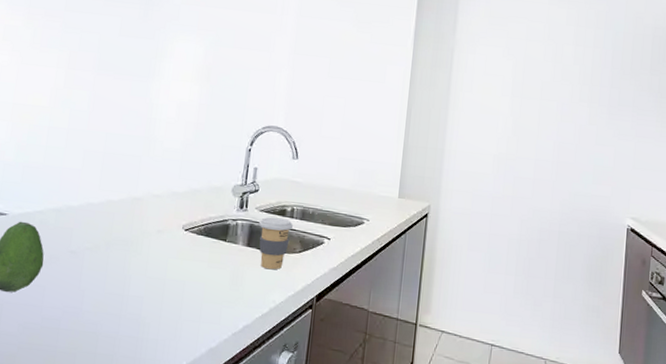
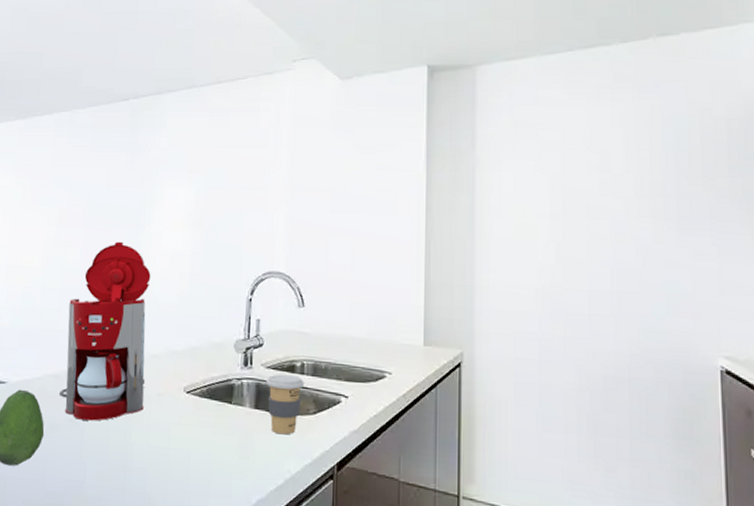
coffee maker: none [61,88,158,253] -> present [60,241,151,421]

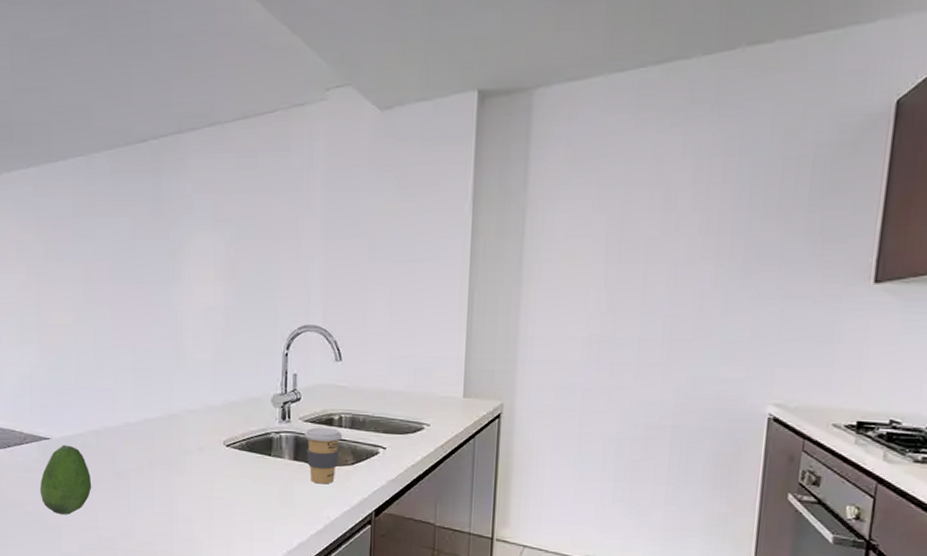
coffee maker: present [60,241,151,421] -> none [103,297,185,474]

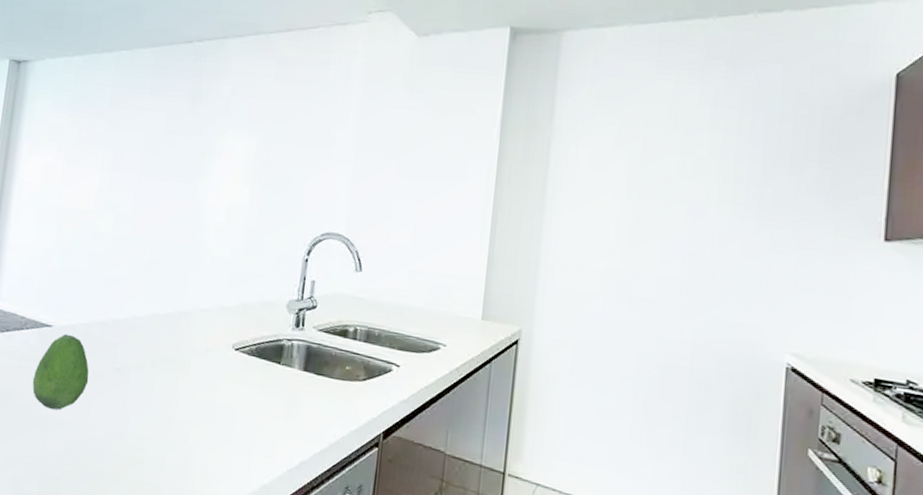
coffee cup: present [304,427,342,484] -> none [316,337,356,399]

